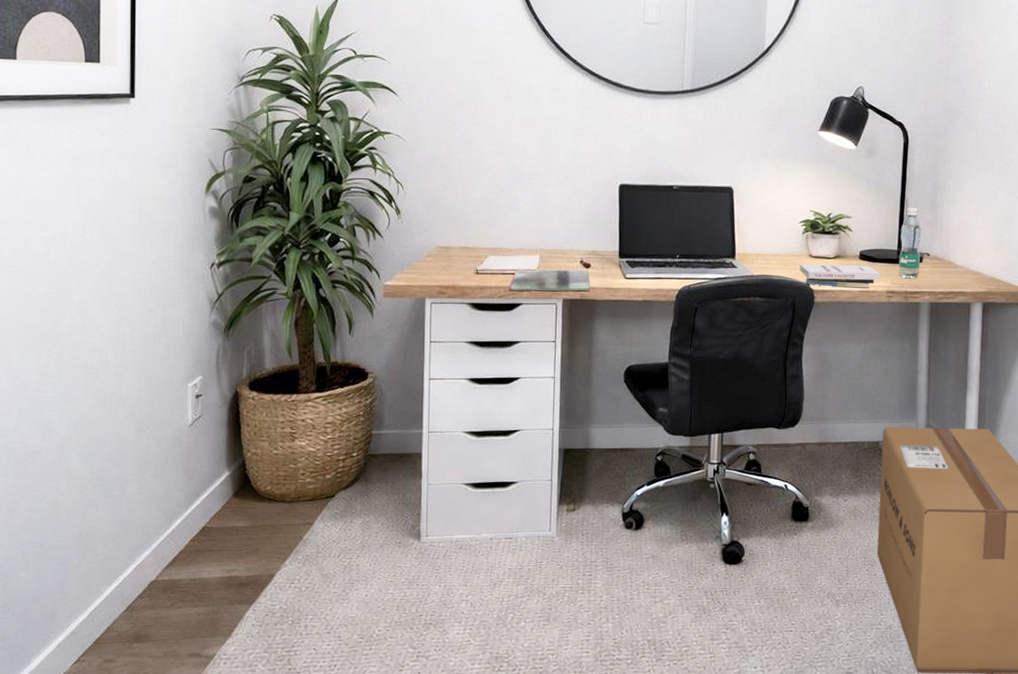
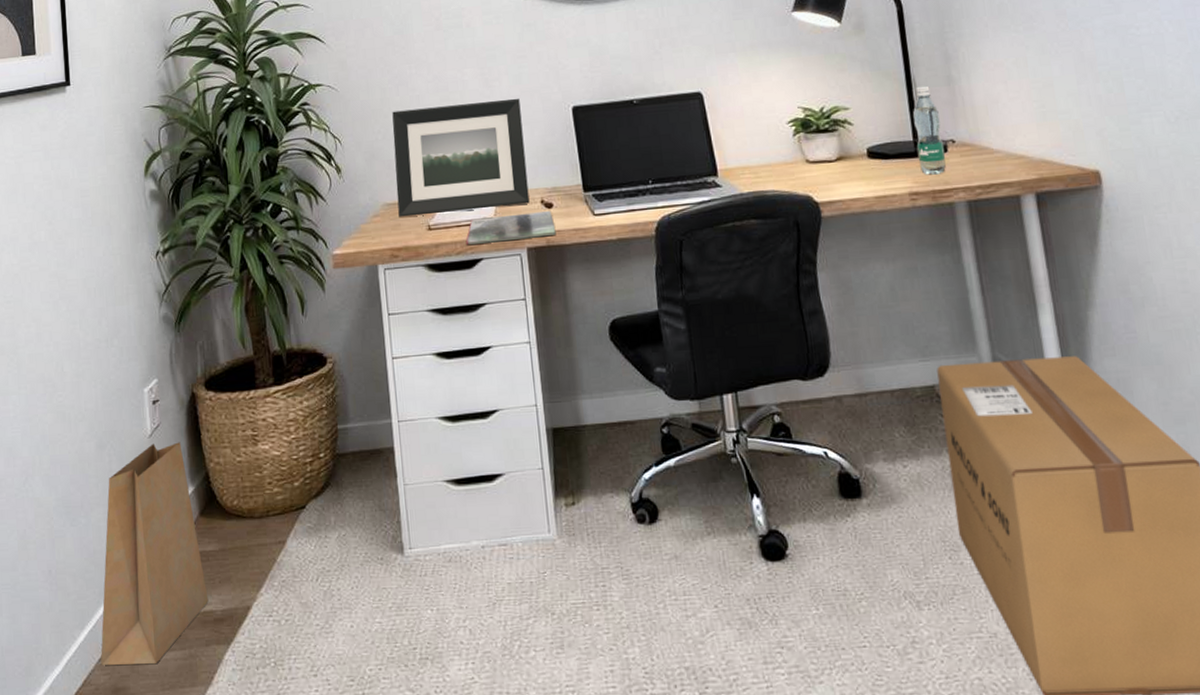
paper bag: none [124,432,235,618] -> present [100,442,209,666]
picture frame: none [450,166,574,262] -> present [392,98,530,217]
books: present [799,264,880,289] -> none [796,164,898,197]

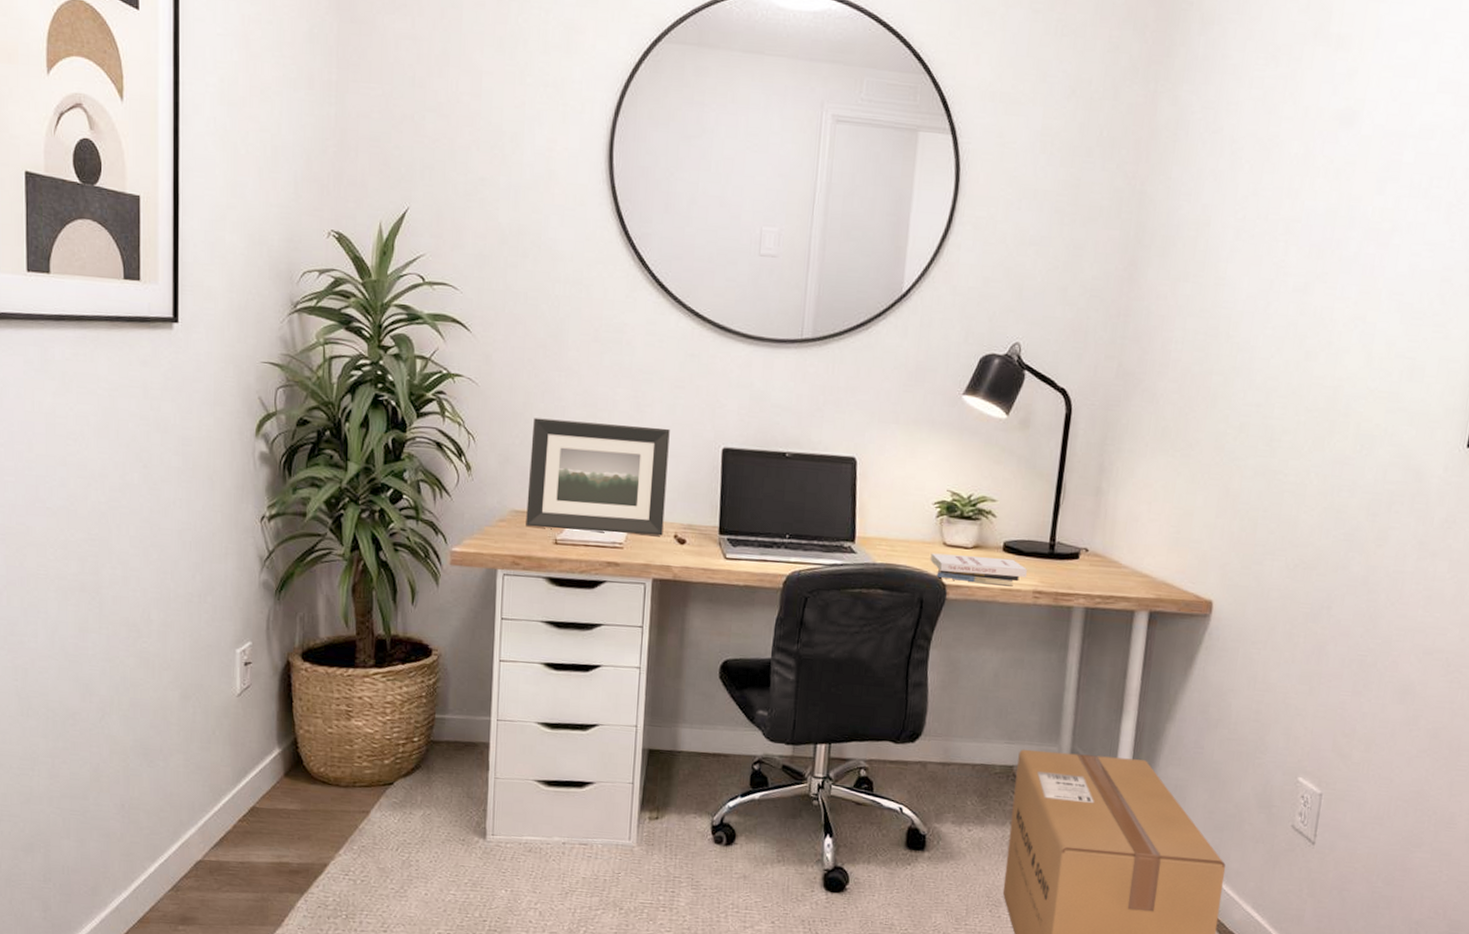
paper bag: present [100,442,209,666] -> none [170,703,286,902]
magazine: present [465,211,556,246] -> none [591,541,685,571]
books: none [796,164,898,197] -> present [930,553,1027,587]
bottle: present [913,85,946,175] -> none [1049,491,1081,579]

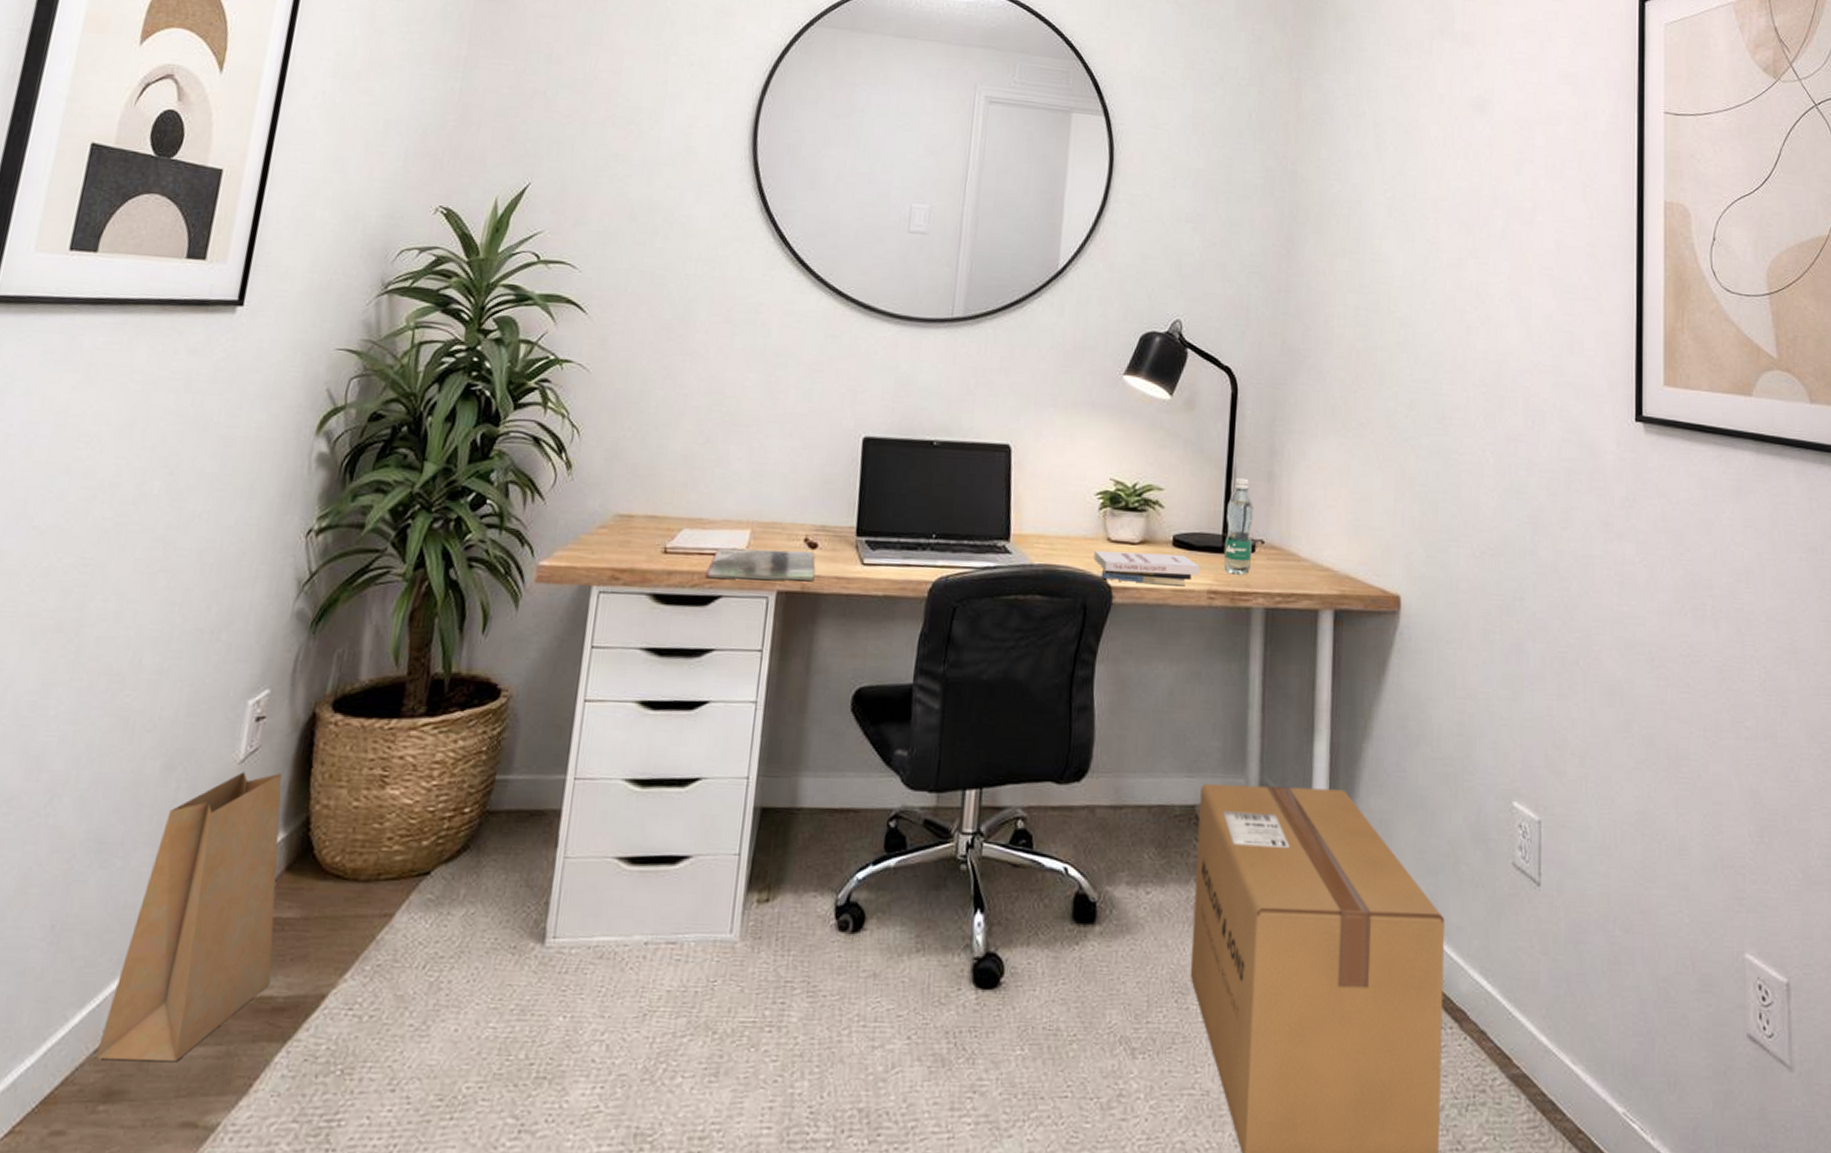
paper bag: none [170,703,286,902] -> present [94,772,282,1063]
picture frame: present [526,418,670,536] -> none [631,407,805,540]
magazine: none [591,541,685,571] -> present [705,548,815,581]
bottle: none [1049,491,1081,579] -> present [1223,477,1254,575]

